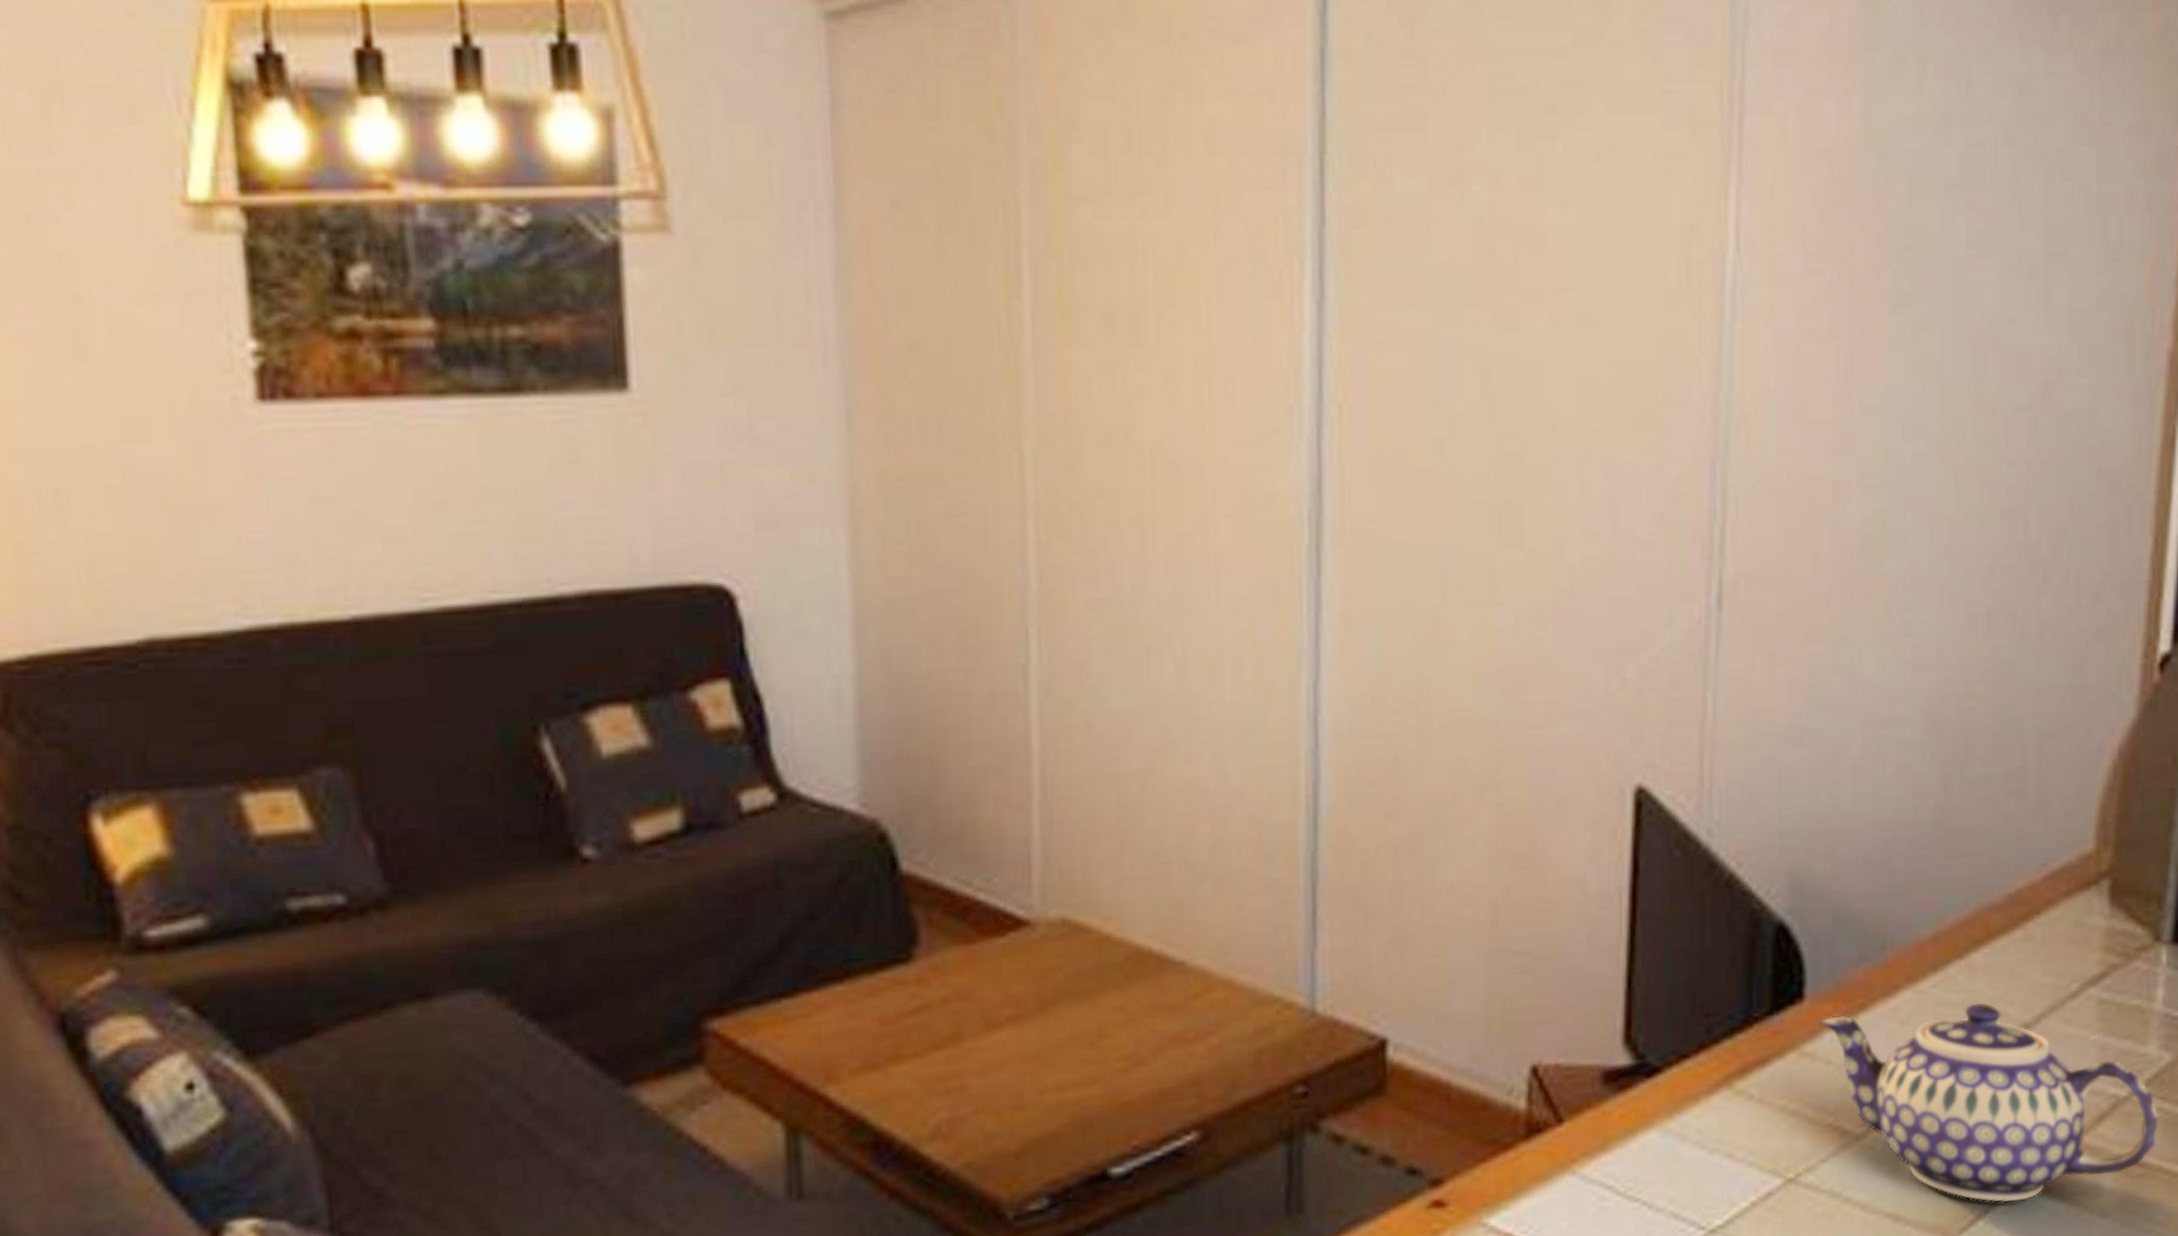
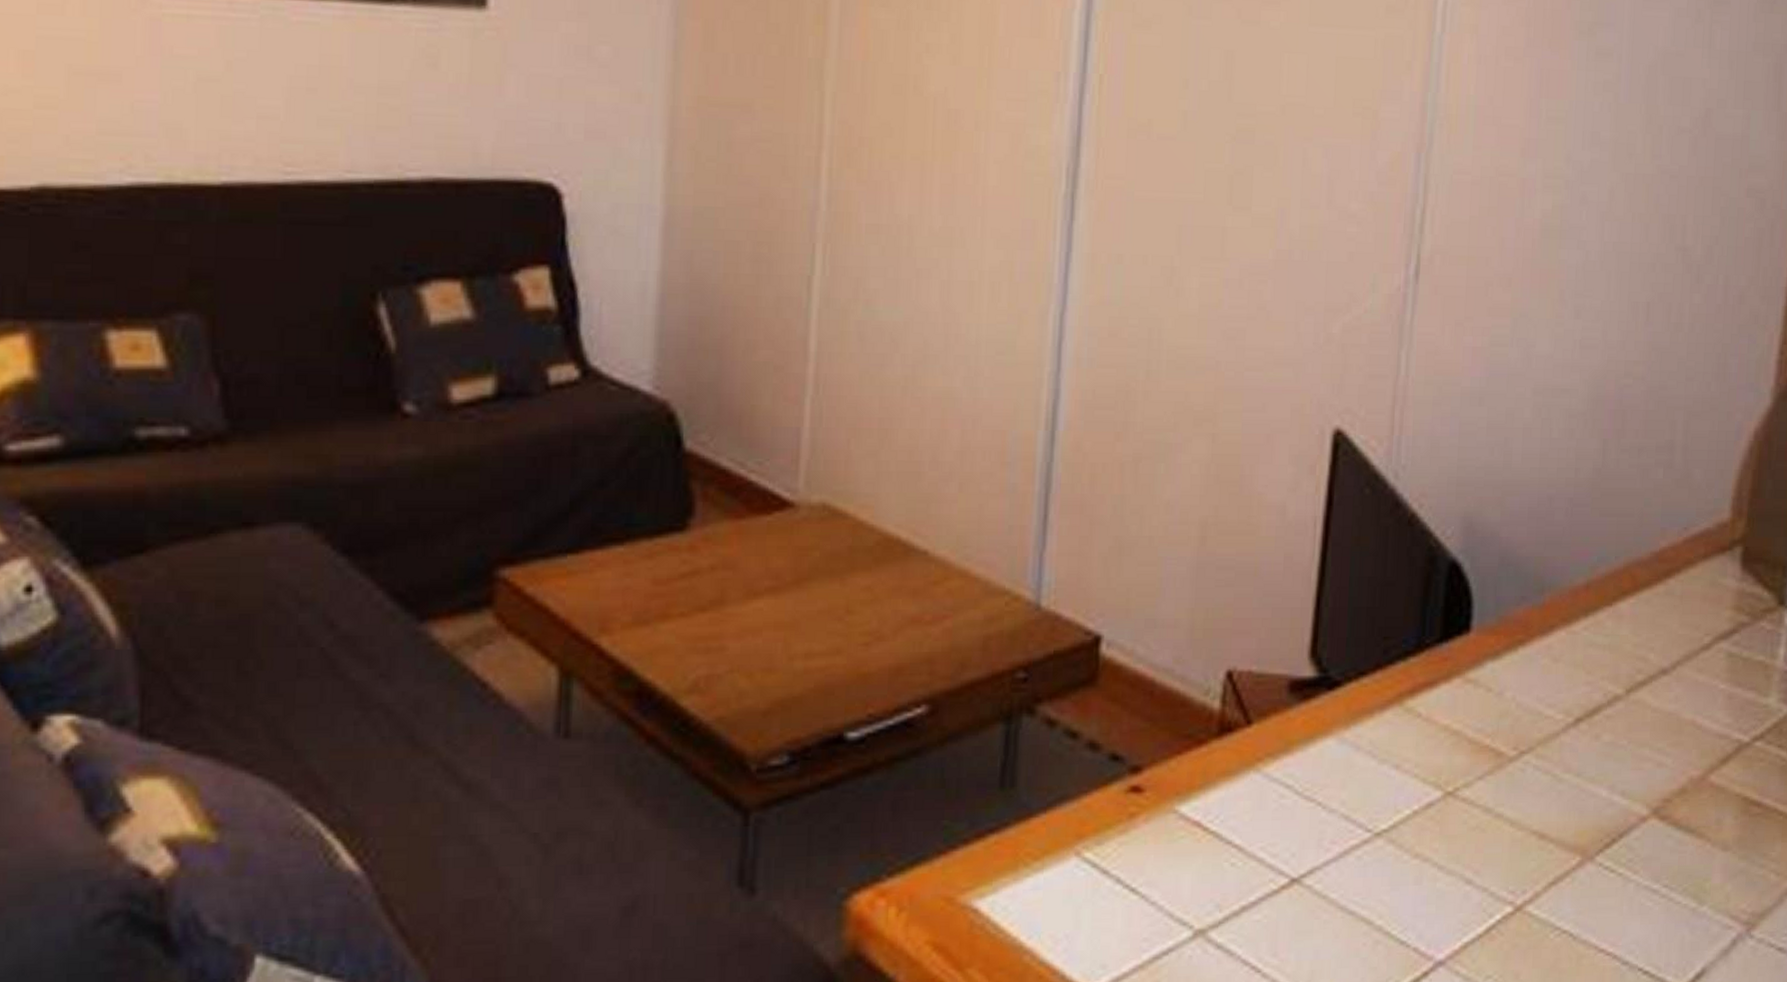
teapot: present [1819,1002,2160,1203] -> none [1482,647,1777,830]

